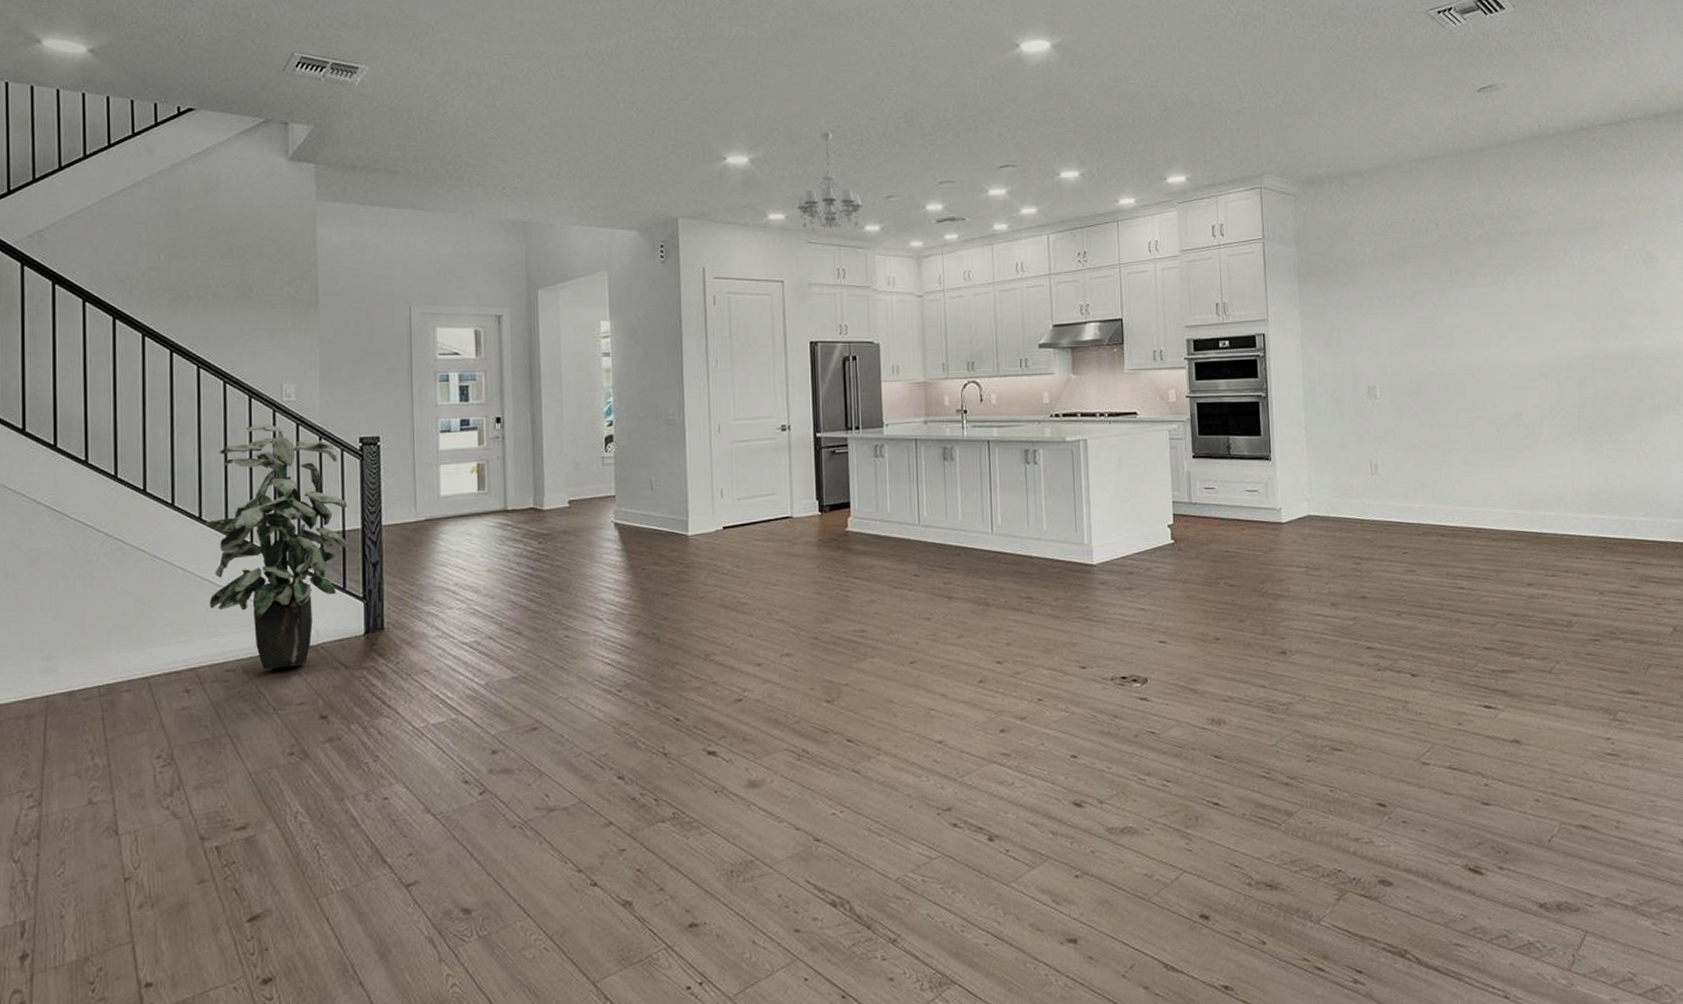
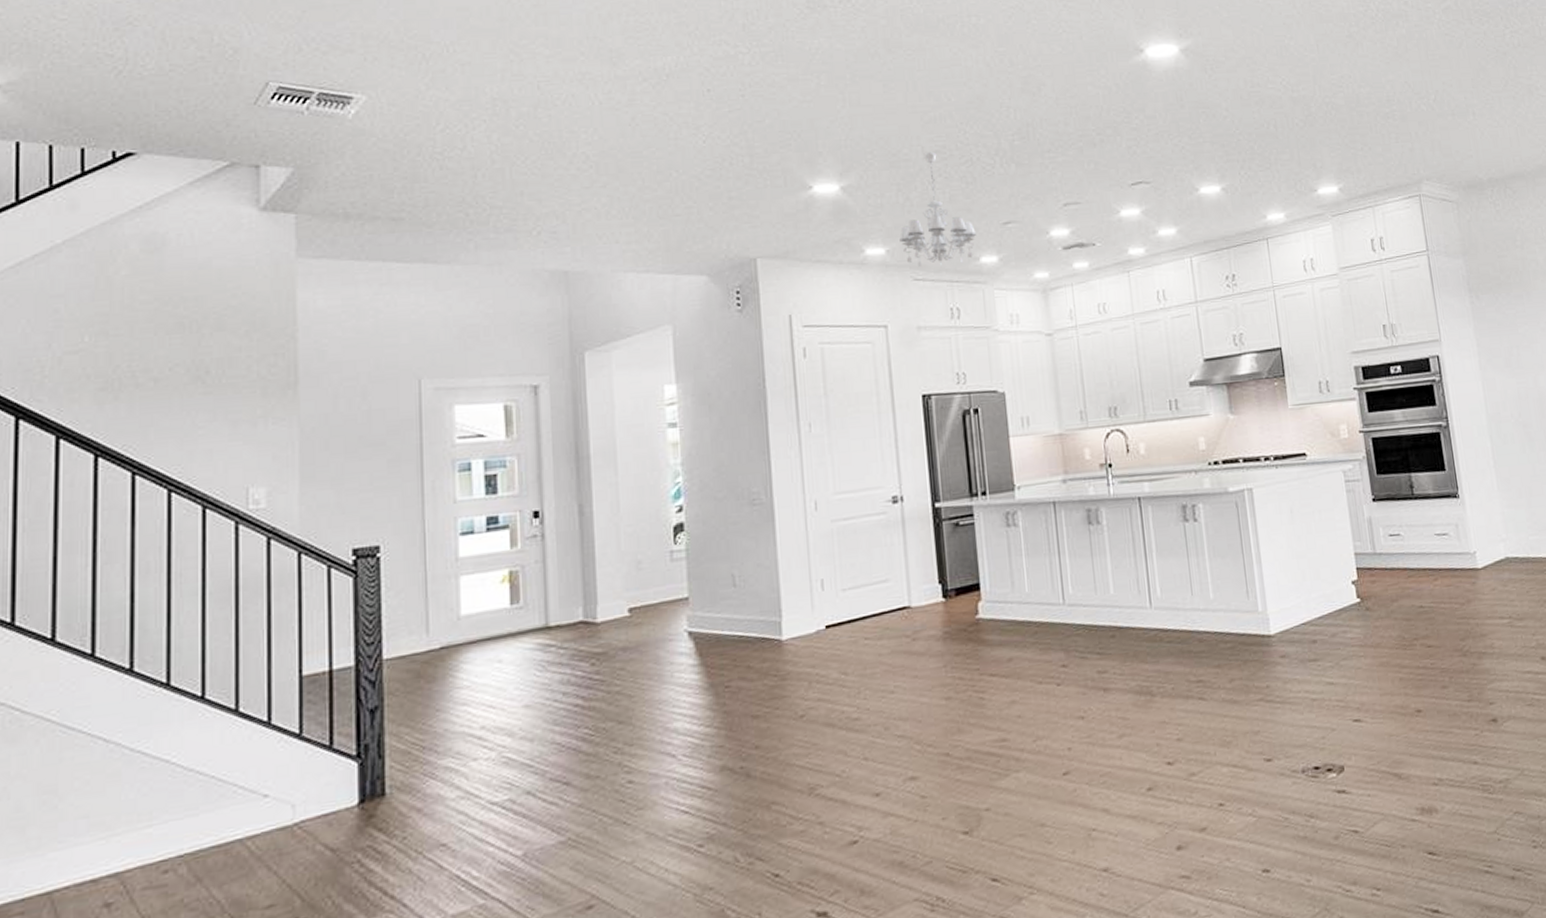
indoor plant: present [203,423,348,669] -> none [136,540,336,865]

